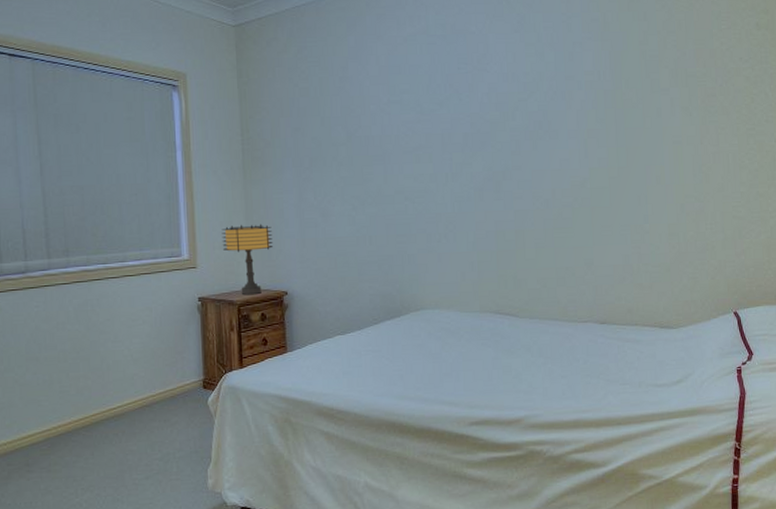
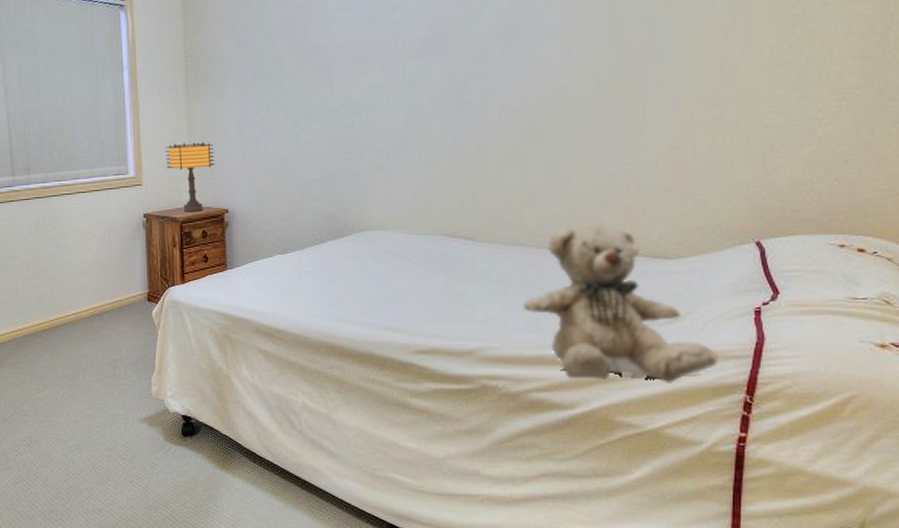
teddy bear: none [560,296,714,439] -> present [522,220,718,383]

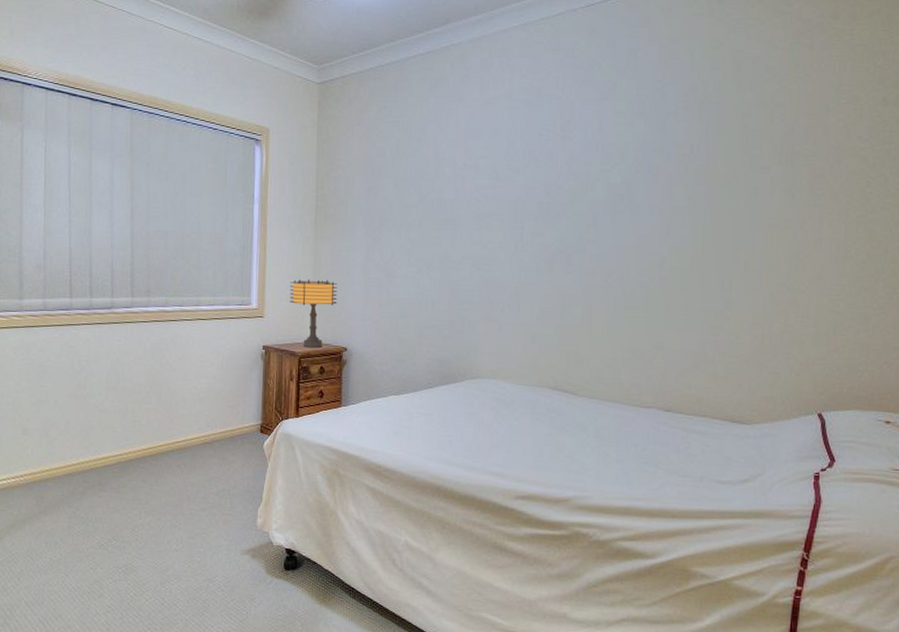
teddy bear: present [522,220,718,383] -> none [615,384,782,538]

